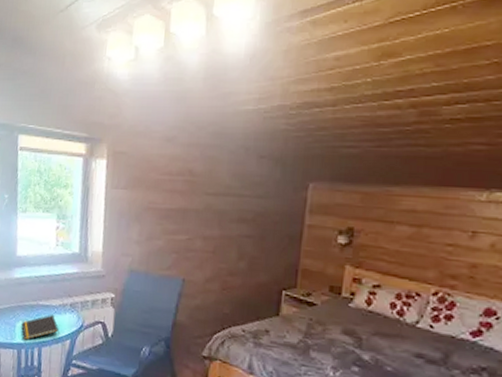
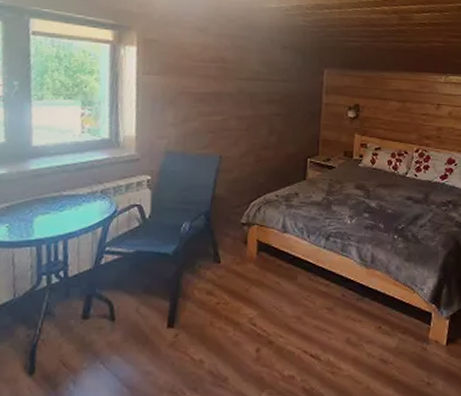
notepad: present [21,315,59,340] -> none [41,204,88,235]

